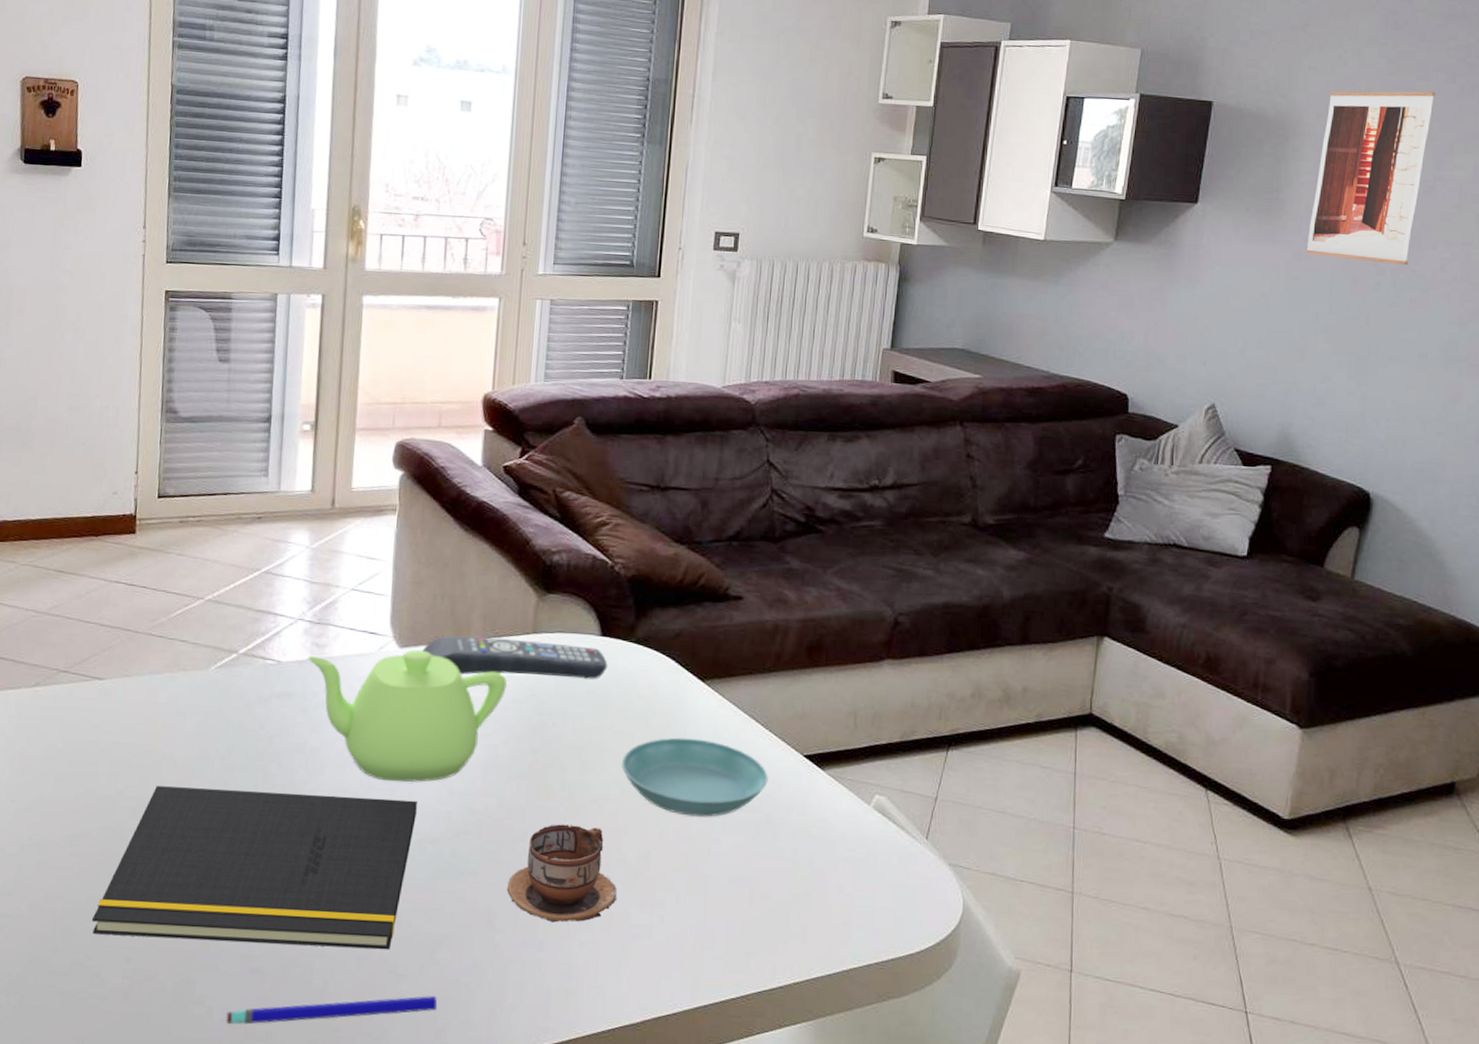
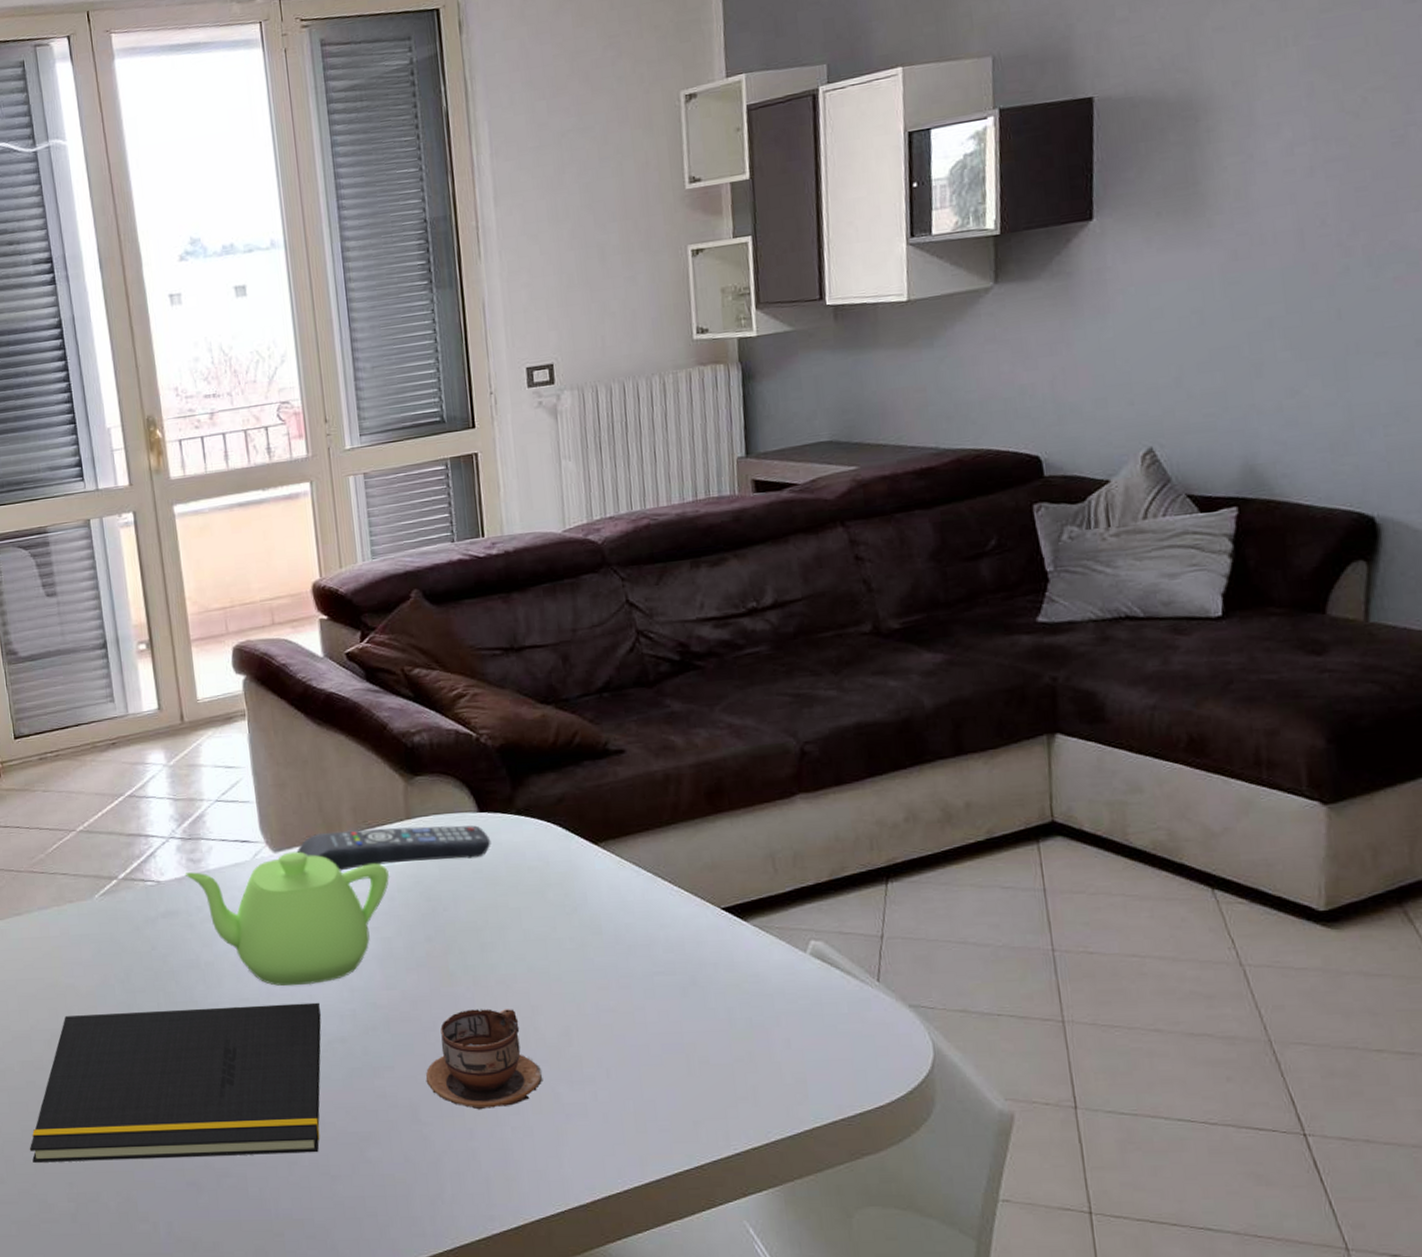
pen: present [226,996,437,1025] -> none [171,1194,376,1237]
saucer: present [622,737,768,817] -> none [523,905,686,987]
wall art: present [1305,91,1436,266] -> none [1242,19,1391,251]

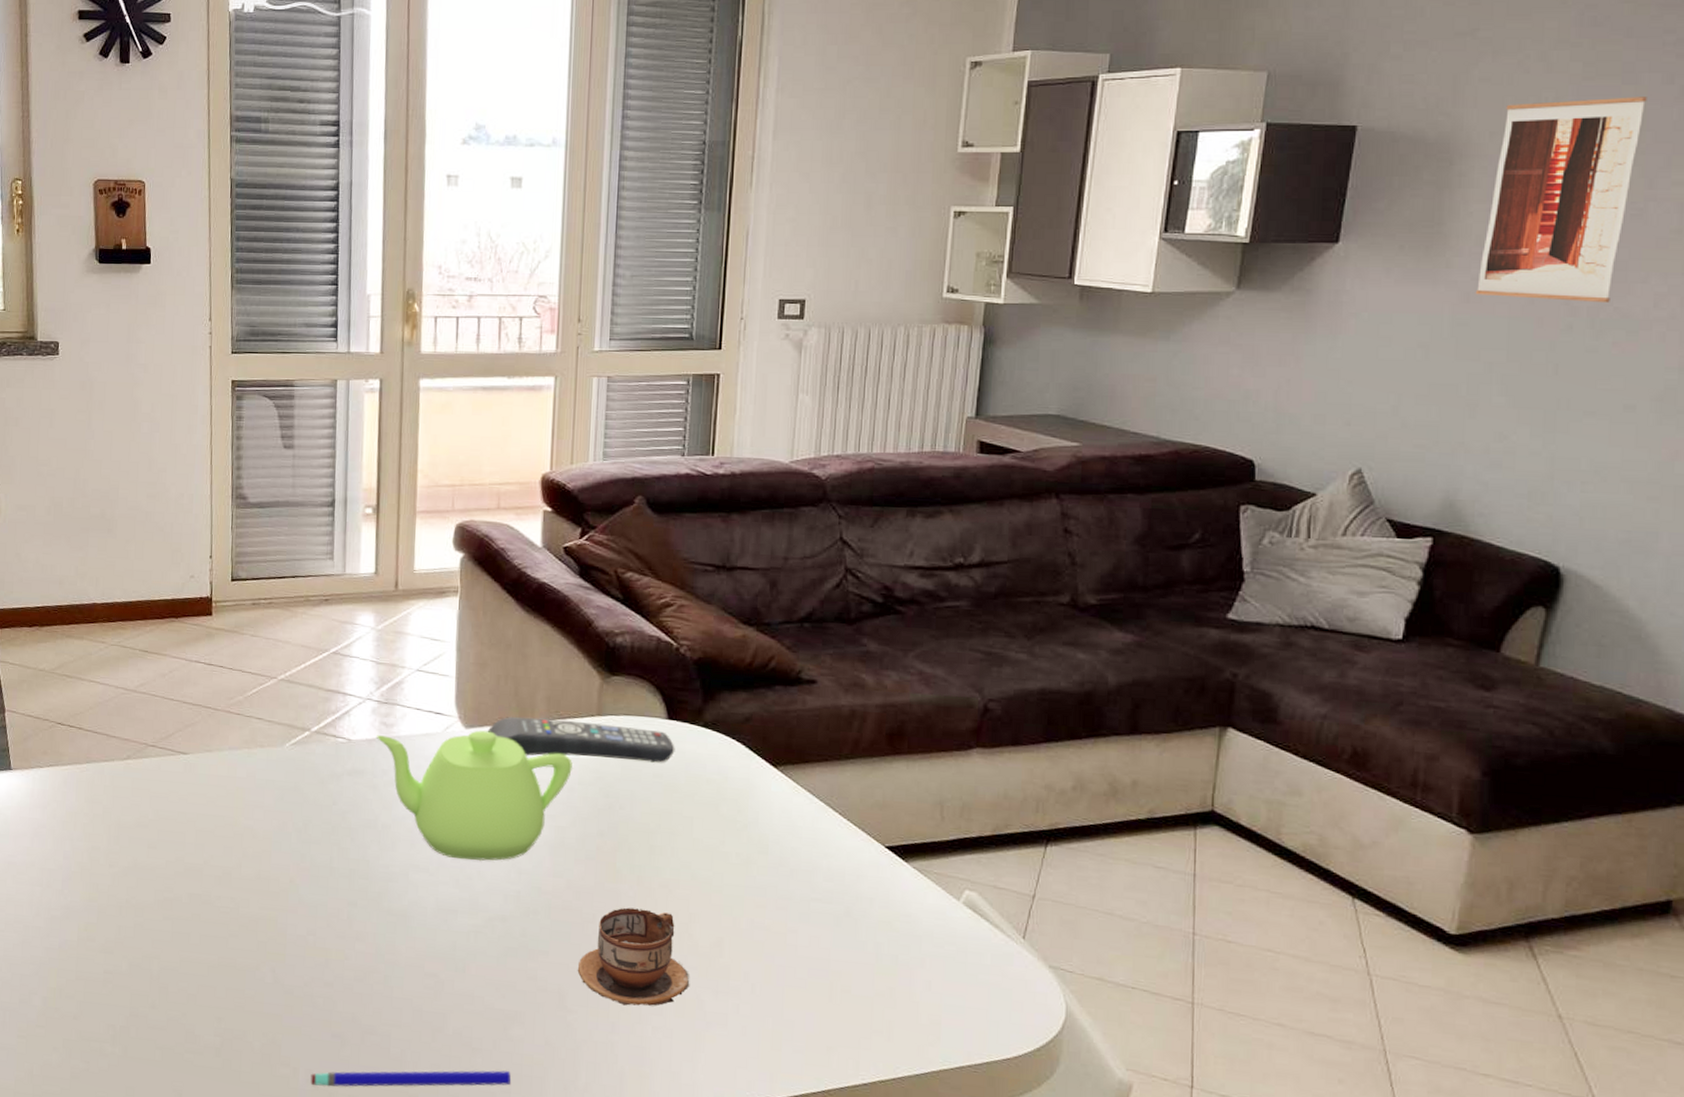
notepad: present [29,1002,321,1163] -> none [184,856,486,1024]
pen: none [171,1194,376,1237] -> present [310,1070,511,1087]
wall art: none [1242,19,1391,251] -> present [1475,97,1647,304]

